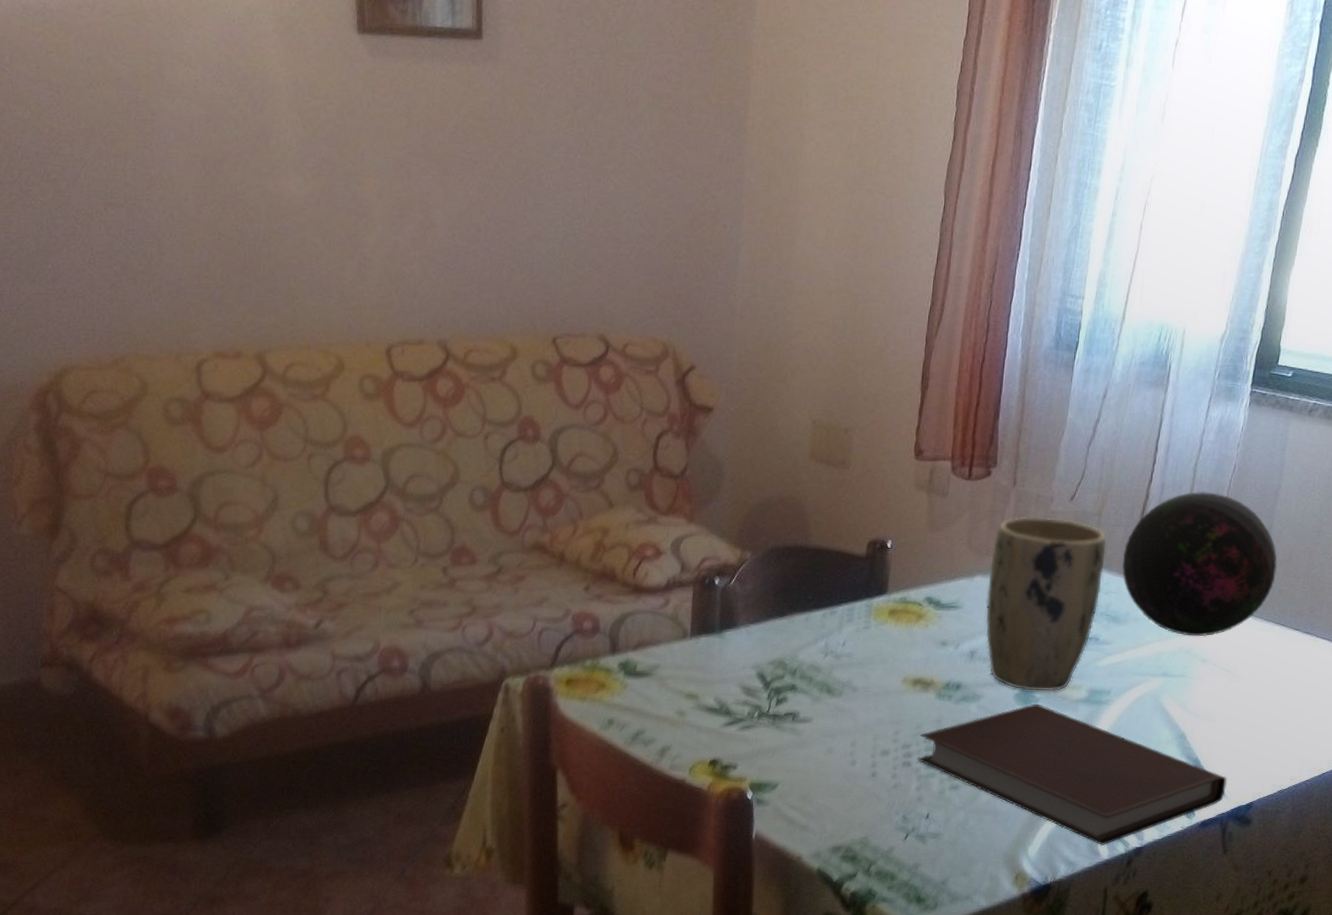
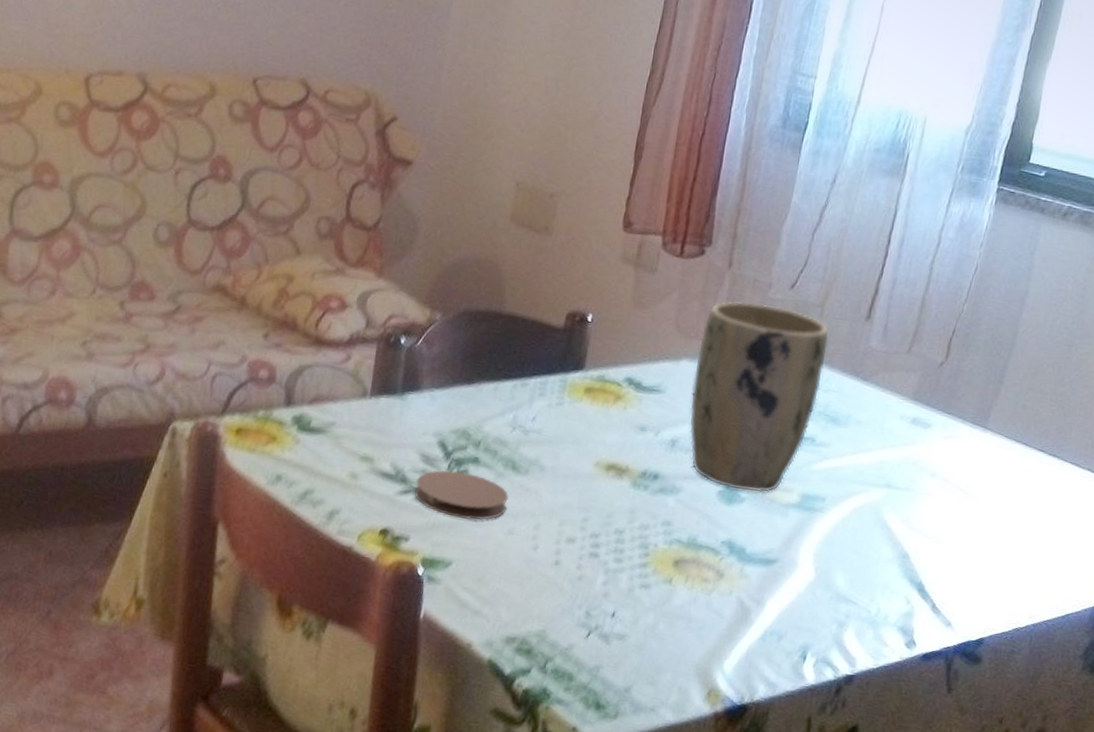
coaster: none [738,699,826,744] -> present [414,470,509,520]
notebook: present [918,703,1227,845] -> none [606,503,955,669]
decorative orb: present [1122,491,1278,637] -> none [845,290,1022,449]

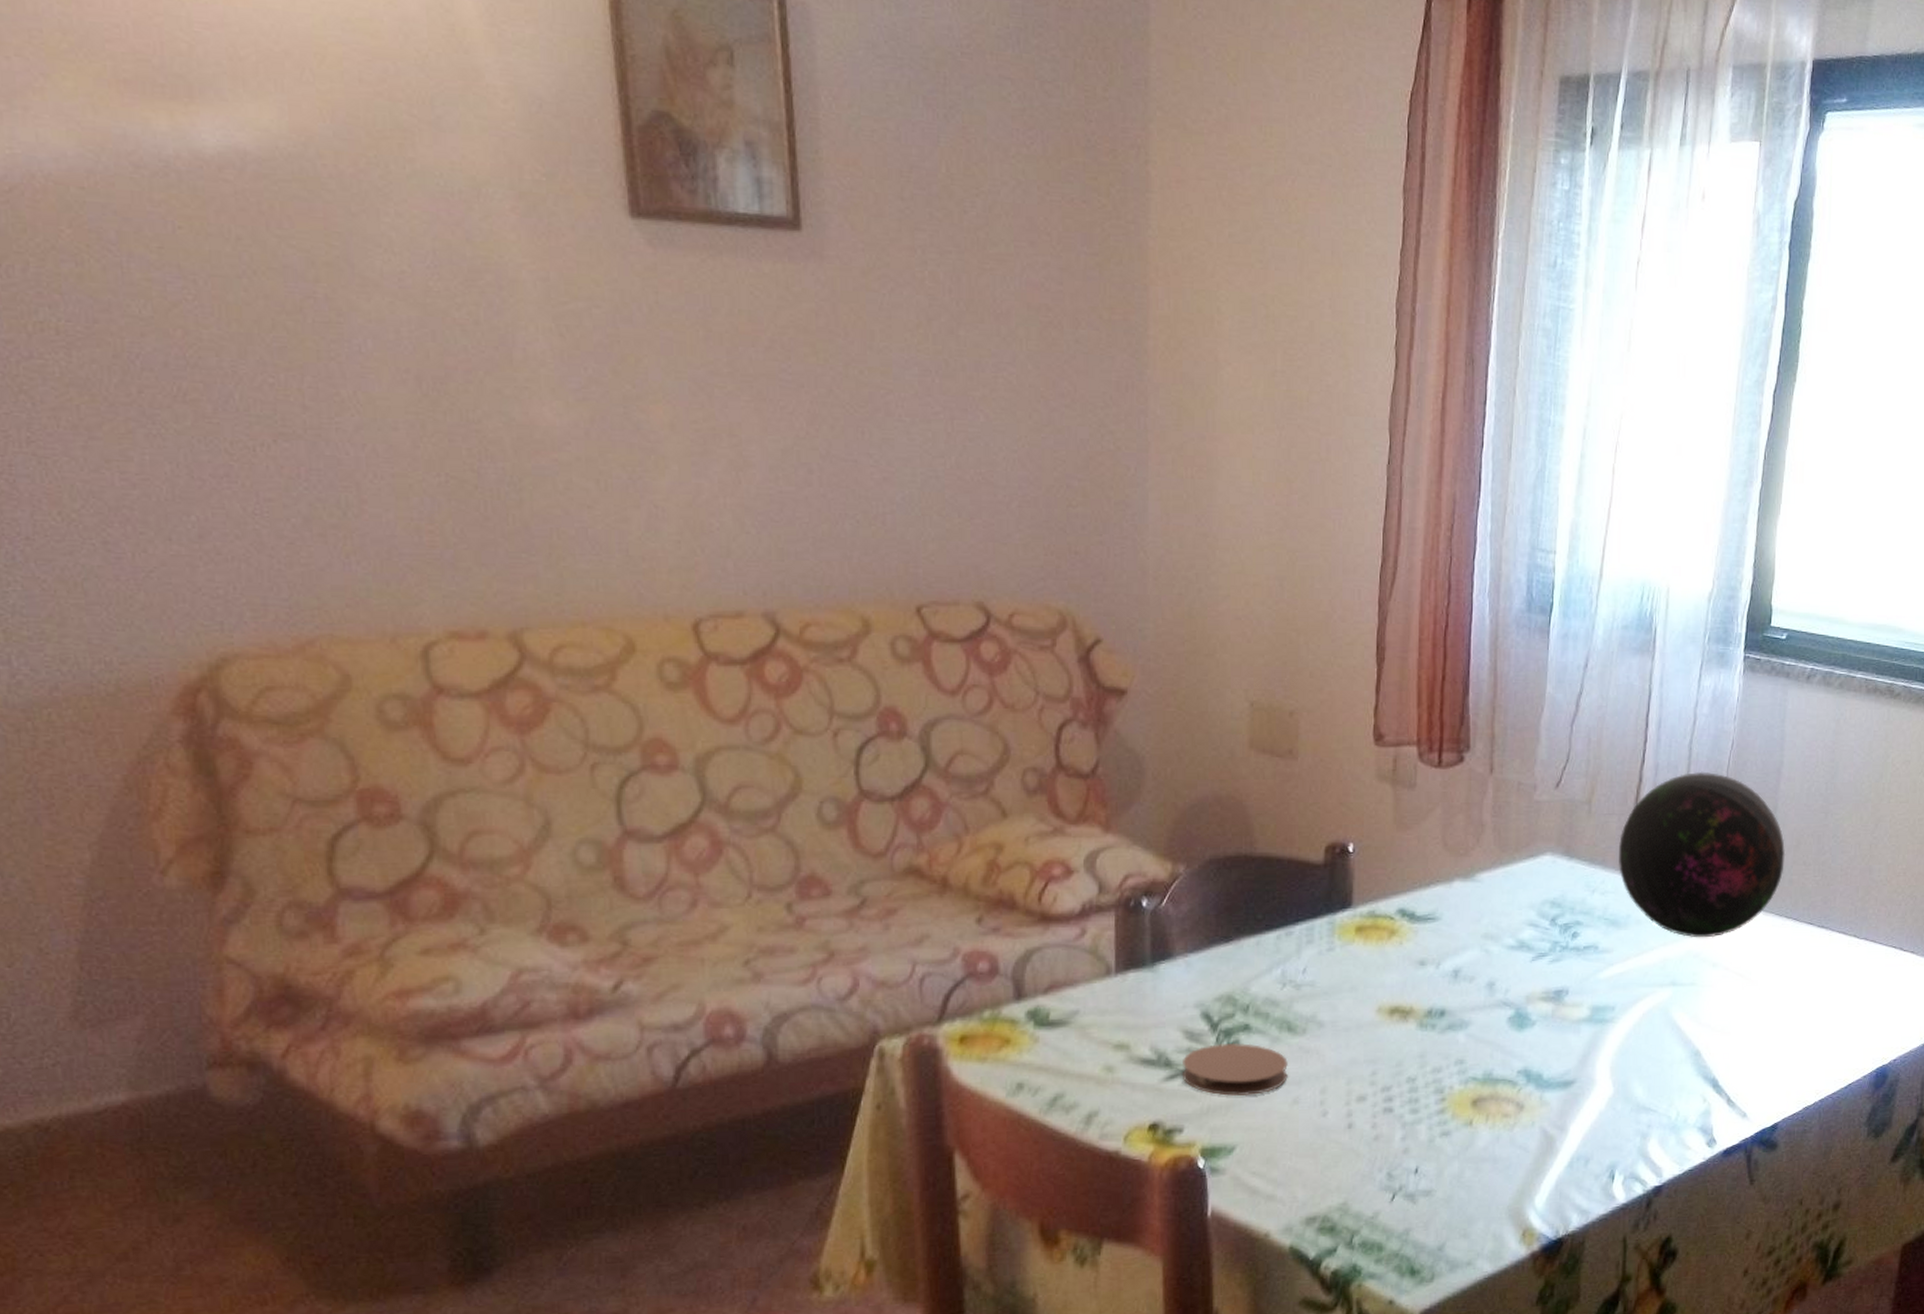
plant pot: present [689,301,830,493] -> none [1467,808,1600,1014]
decorative orb: none [845,290,1022,449] -> present [1619,771,1786,938]

